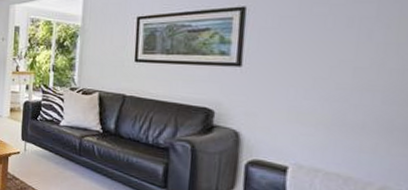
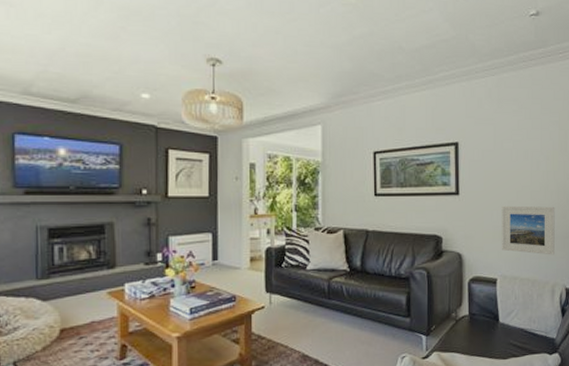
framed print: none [297,82,395,151] -> present [501,205,555,255]

